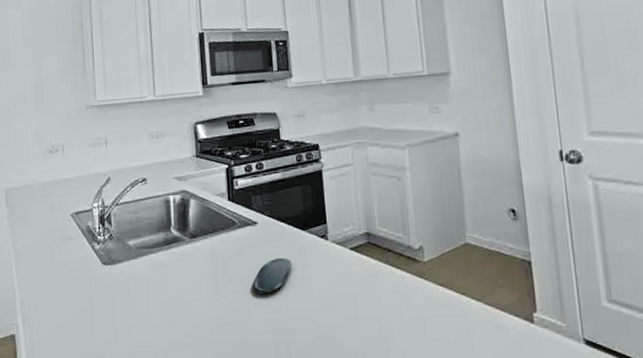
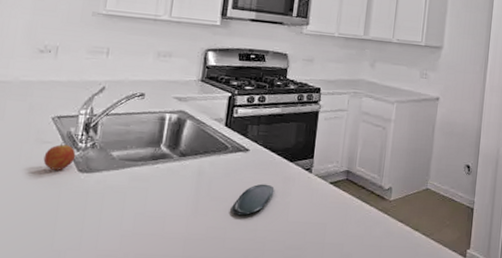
fruit: none [71,237,98,266] -> present [43,142,76,171]

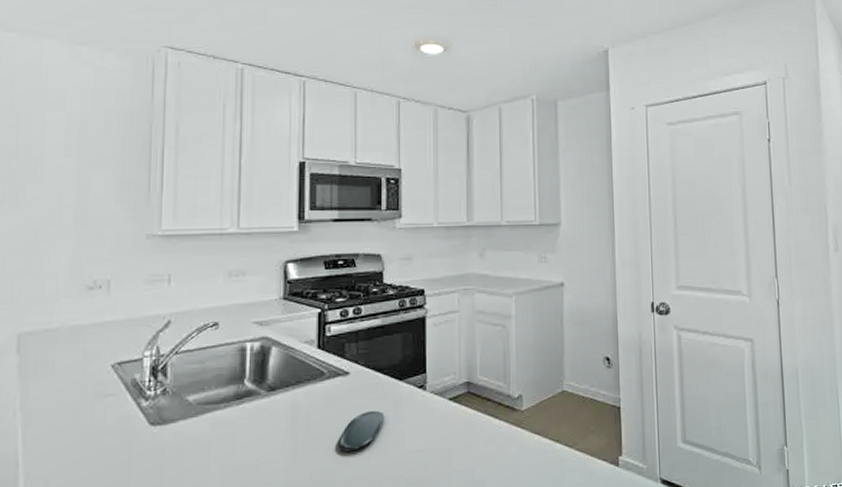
fruit: present [43,142,76,171] -> none [106,392,145,427]

